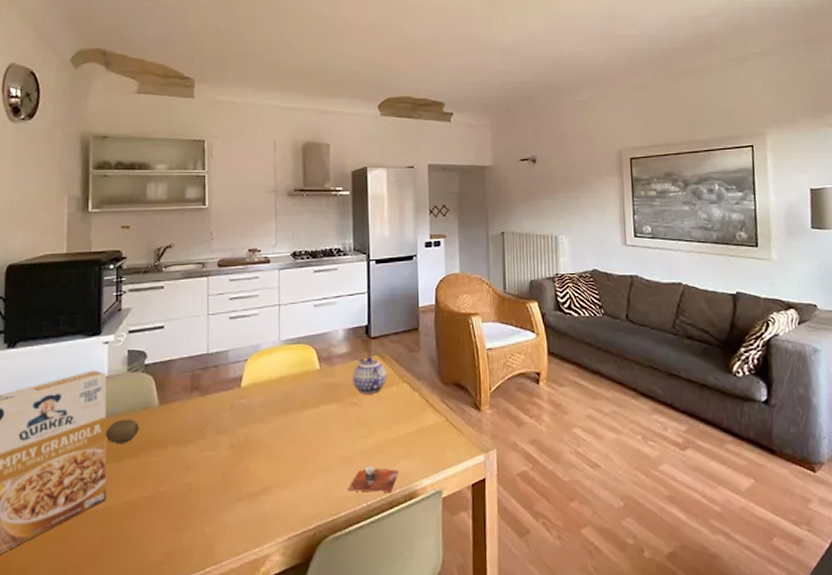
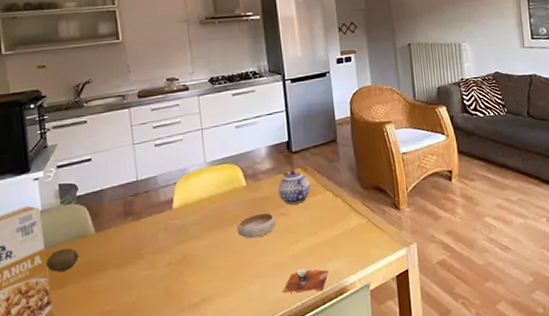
bowl: none [306,400,348,427] -> present [237,212,277,239]

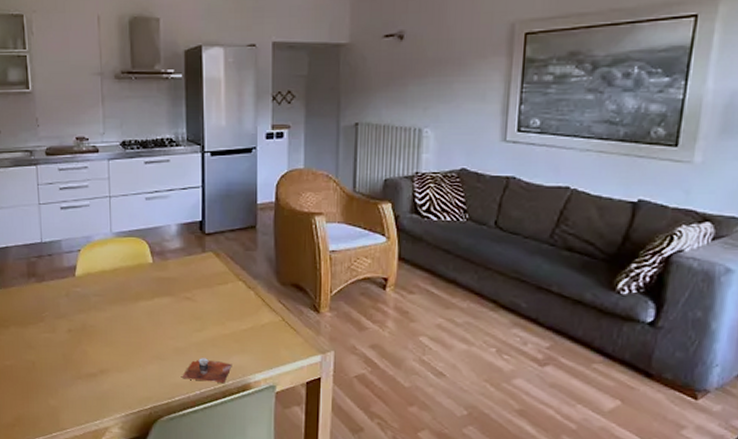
bowl: present [237,212,277,239] -> none [140,294,181,319]
teapot: present [278,169,310,205] -> none [186,253,221,290]

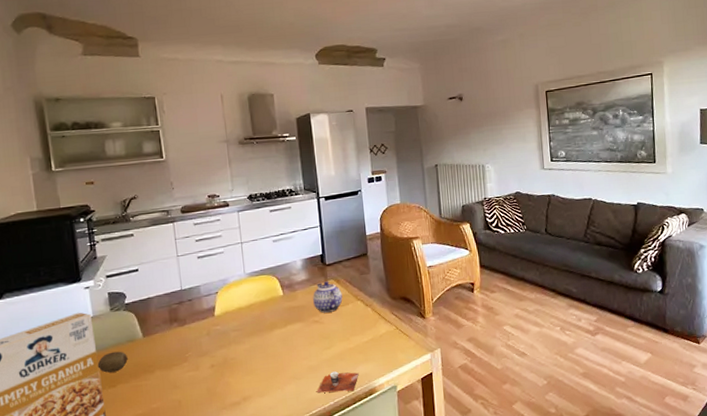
teapot: none [186,253,221,290] -> present [313,281,343,313]

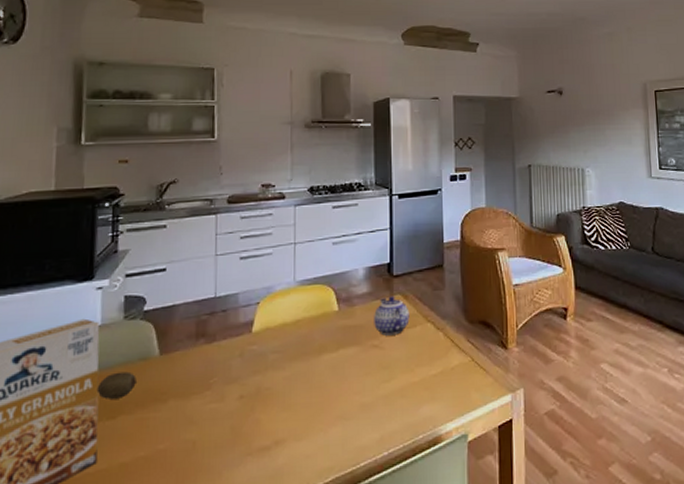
cup: present [317,371,359,393] -> none [368,412,422,440]

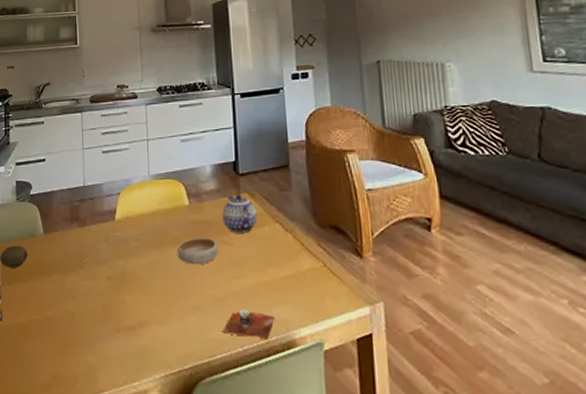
bowl: none [323,343,368,373] -> present [177,238,219,265]
cup: none [368,412,422,440] -> present [223,309,275,339]

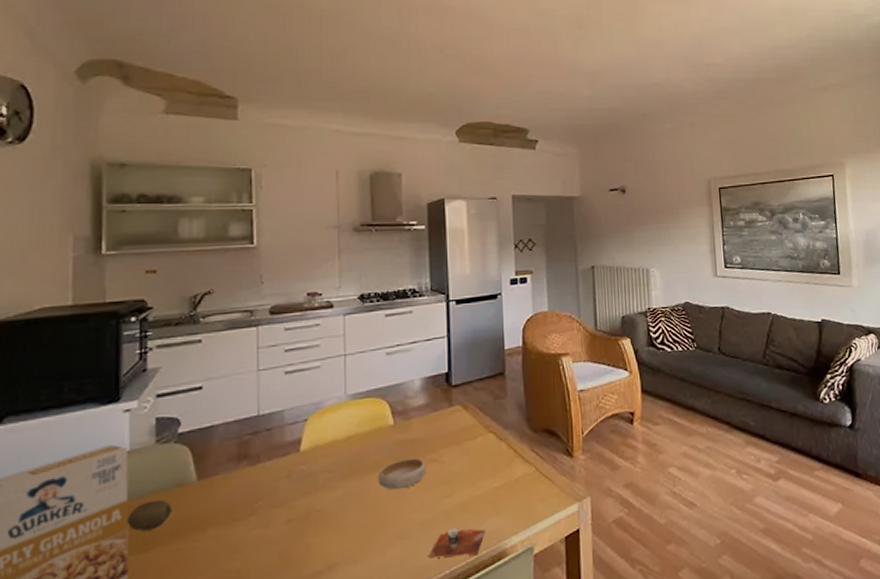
teapot: present [222,194,257,233] -> none [432,406,470,449]

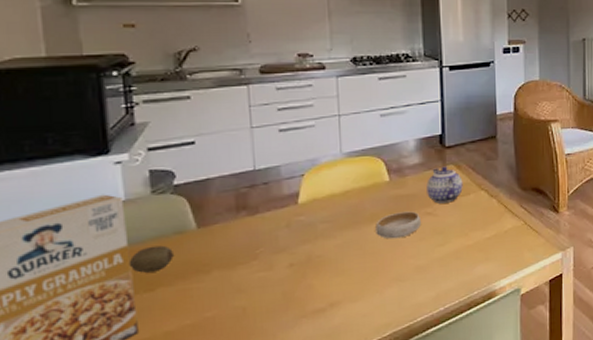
cup: present [429,528,485,558] -> none [424,272,477,297]
teapot: none [432,406,470,449] -> present [426,166,463,204]

